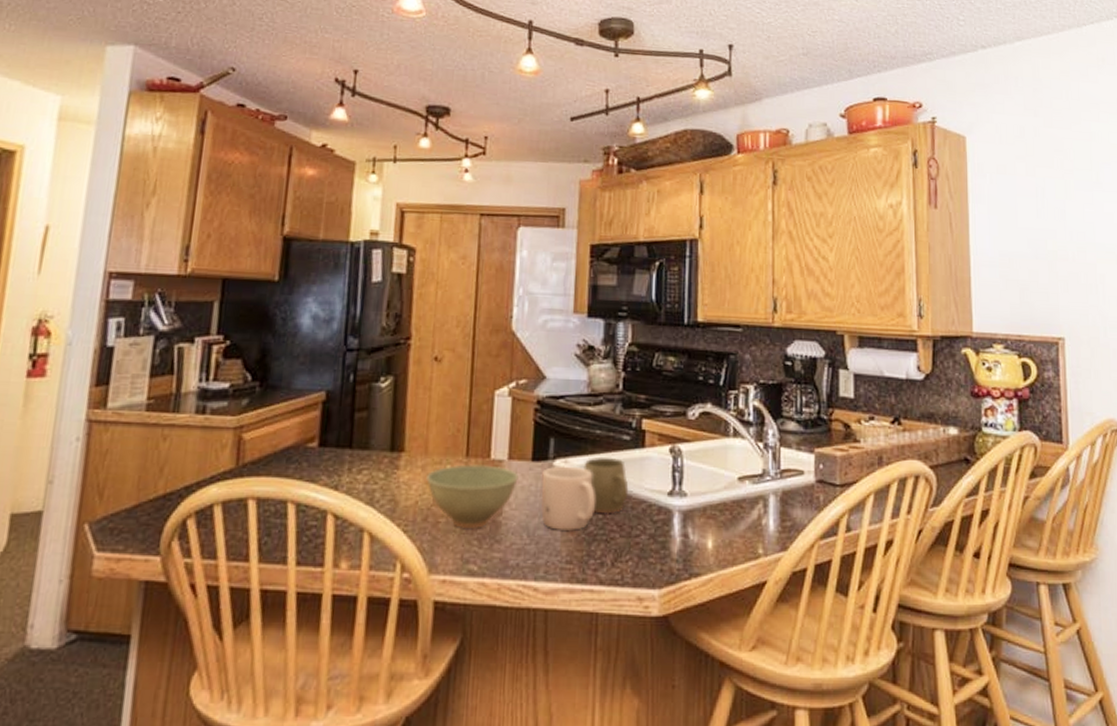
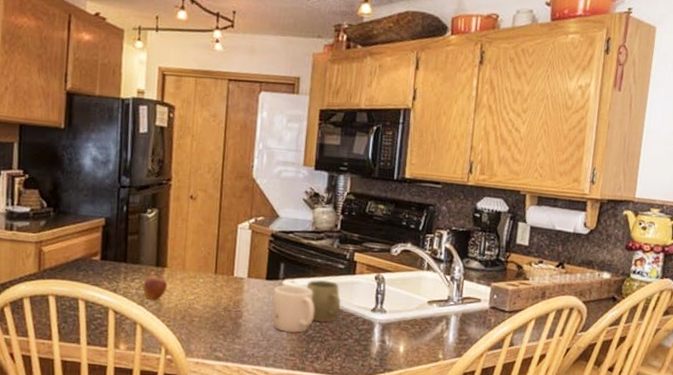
fruit: none [371,459,406,498] -> present [142,273,168,301]
bowl: present [426,464,519,530] -> none [184,279,255,328]

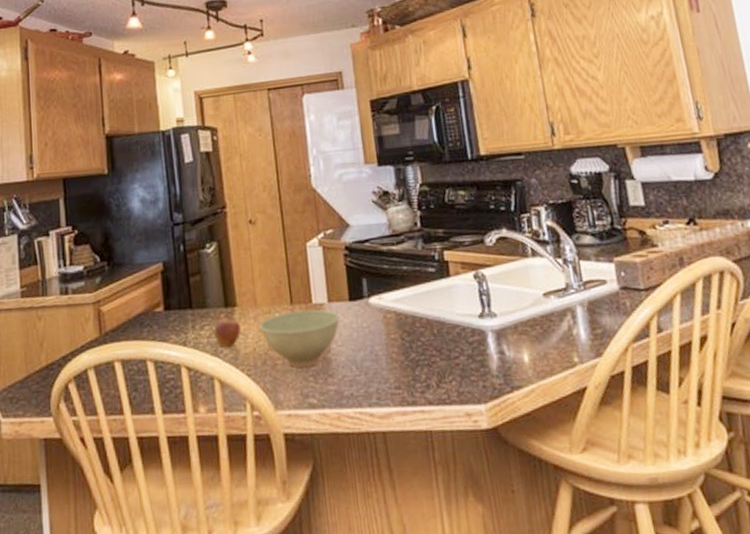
bowl: none [184,279,255,328] -> present [259,309,340,368]
mug: present [272,284,315,333] -> none [360,301,414,360]
mug: present [306,280,341,323] -> none [396,289,442,341]

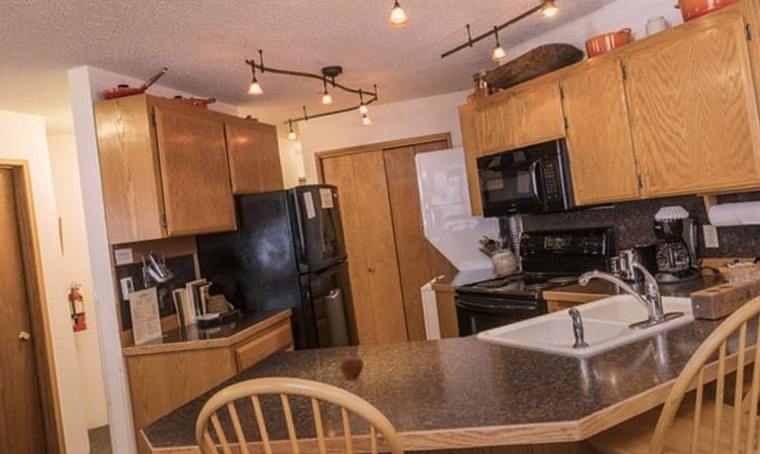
bowl: present [259,309,340,368] -> none [380,345,452,395]

